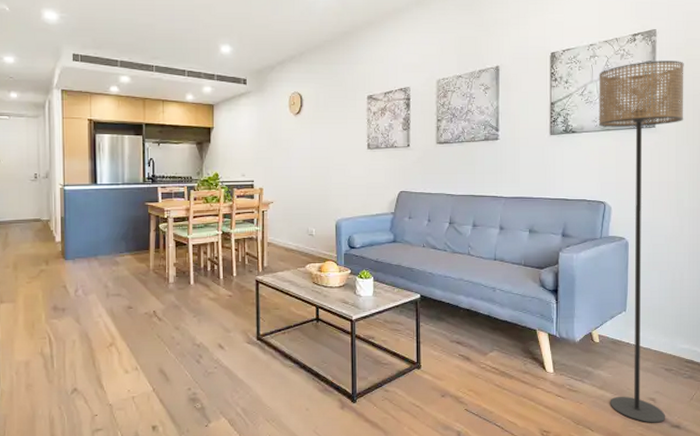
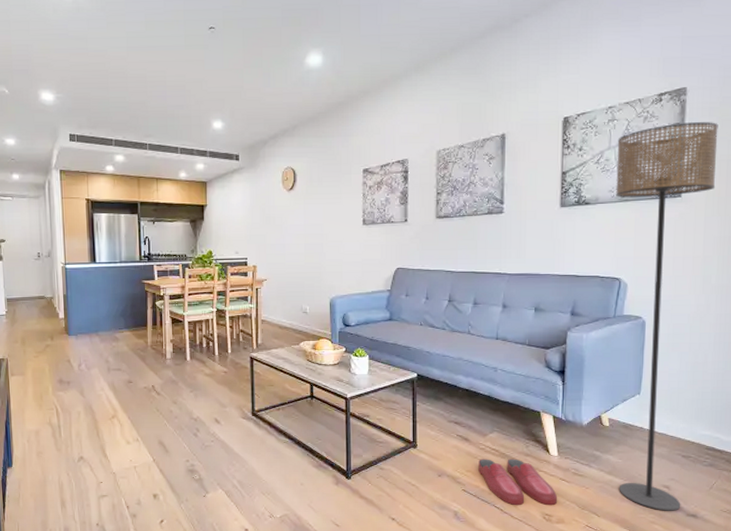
slippers: none [480,376,555,424] -> present [478,459,558,506]

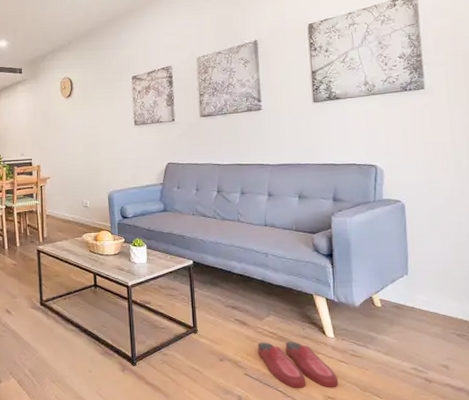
floor lamp: present [616,122,718,511] -> none [359,22,462,391]

